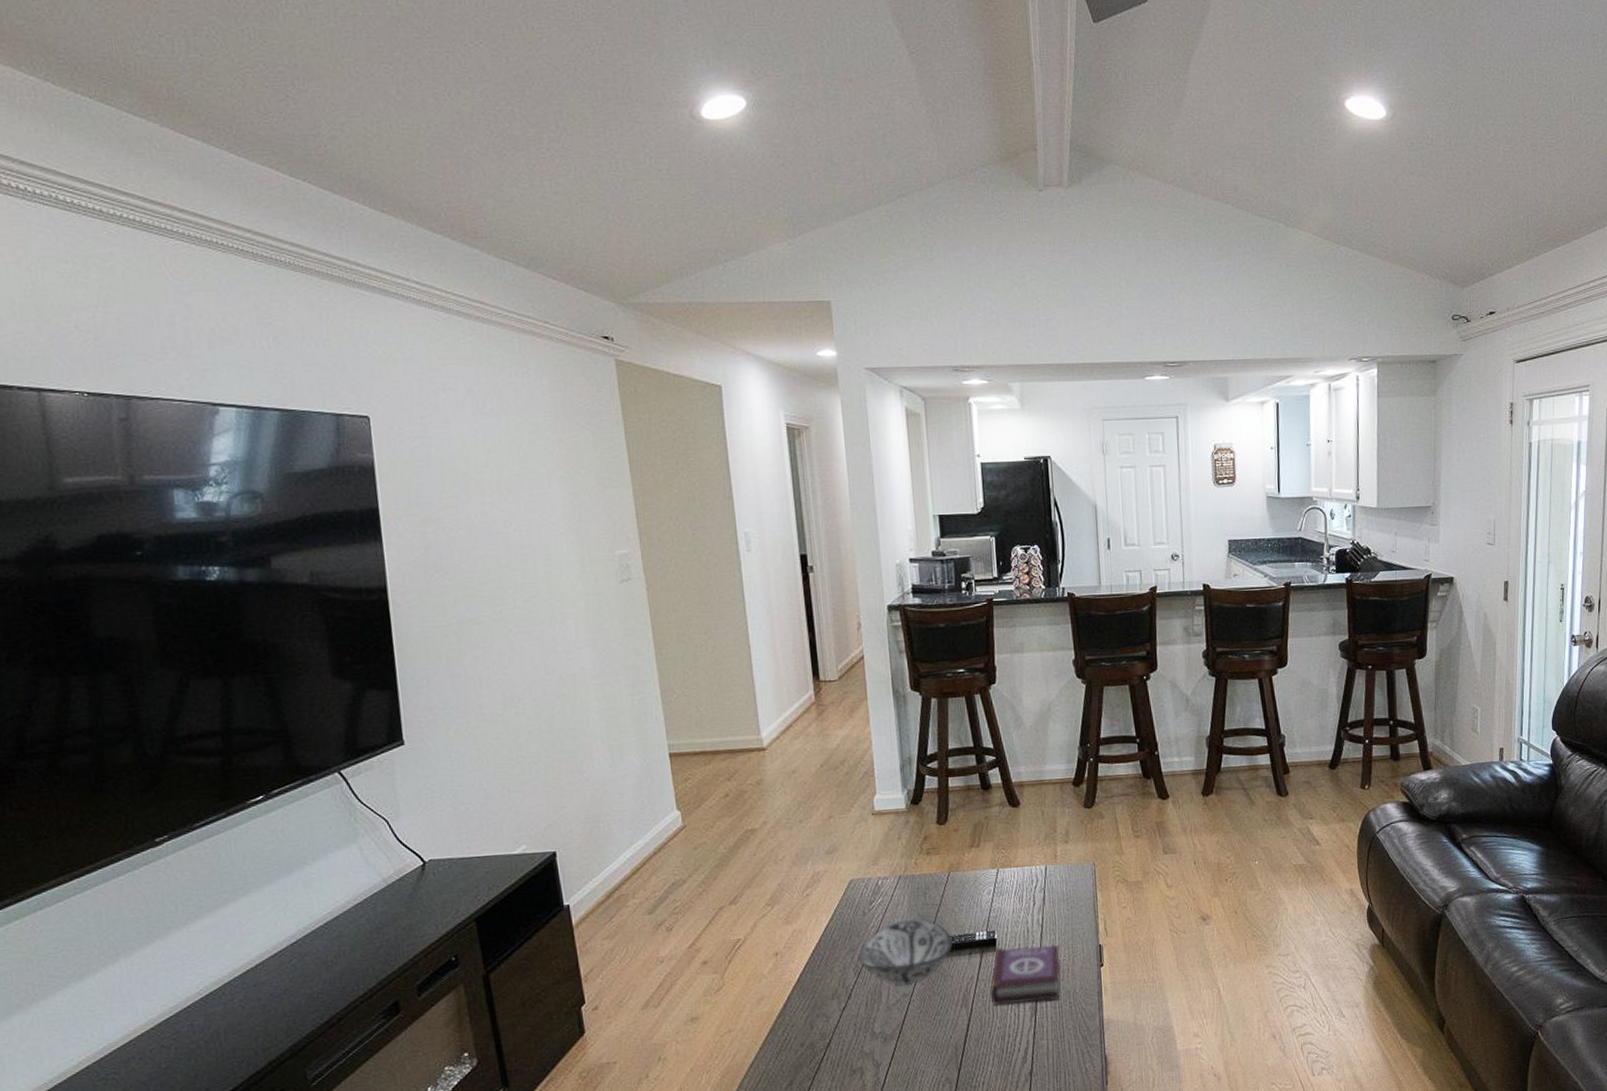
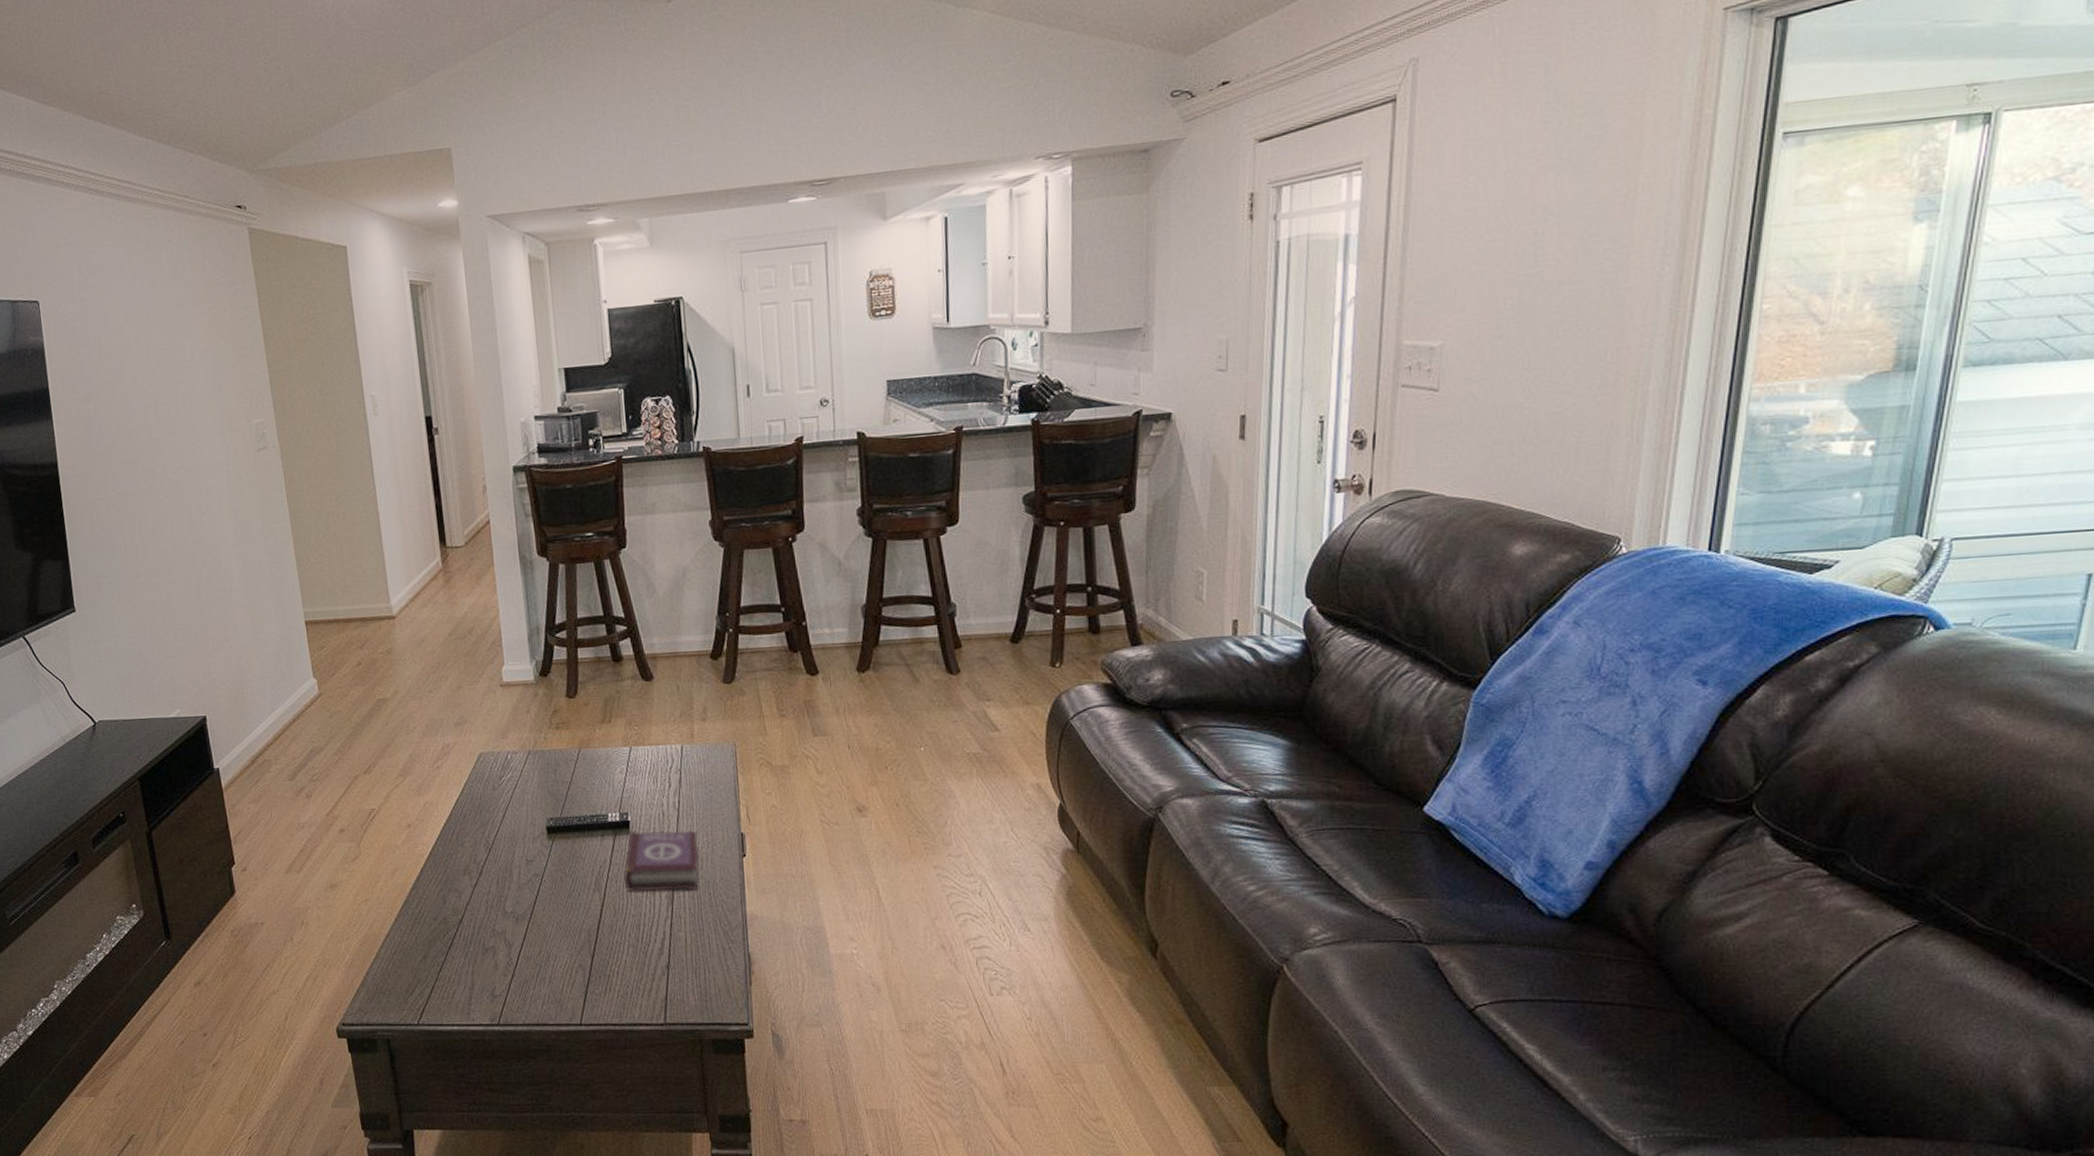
decorative bowl: present [858,918,953,986] -> none [489,796,584,866]

